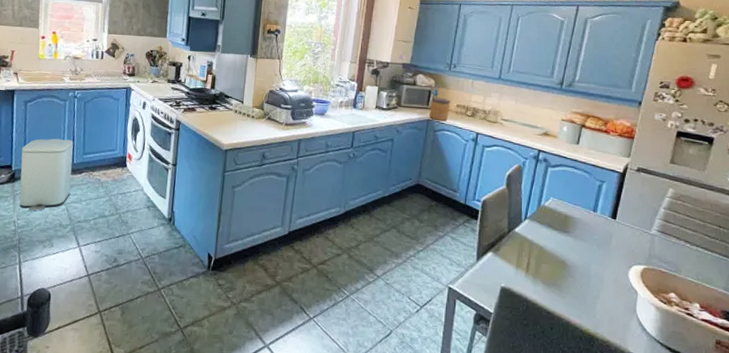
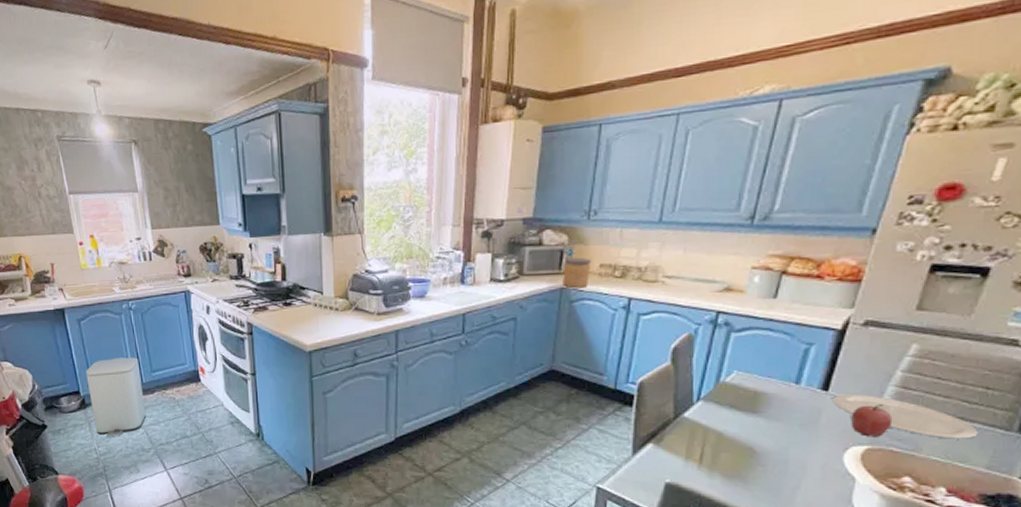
plate: none [619,222,717,265] -> present [832,394,978,439]
fruit: none [632,232,660,259] -> present [851,405,893,437]

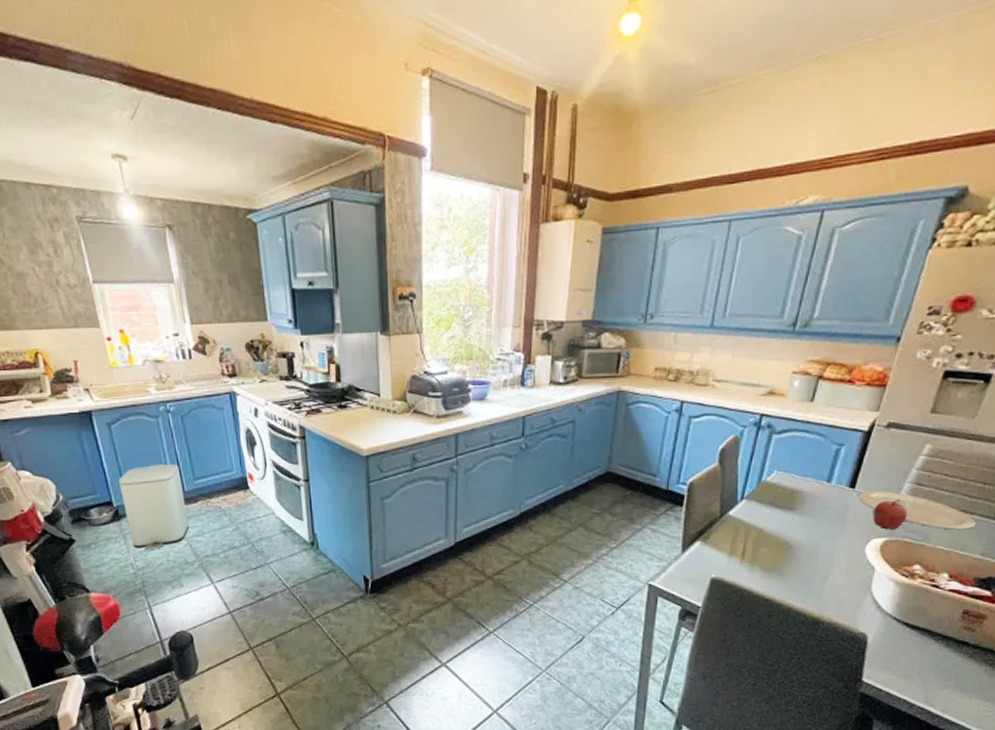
jar: present [563,257,592,289] -> none [620,360,647,392]

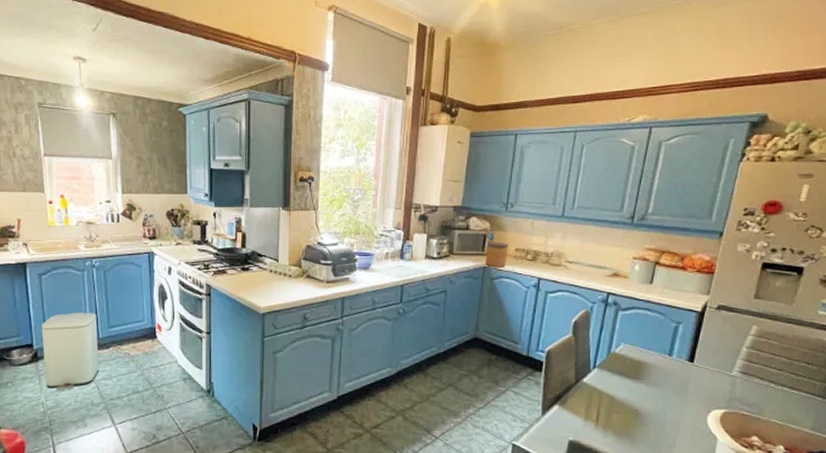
jar: none [620,360,647,392] -> present [485,241,509,268]
plate: present [858,490,976,530] -> none [697,365,804,405]
fruit: present [873,500,908,530] -> none [711,375,742,402]

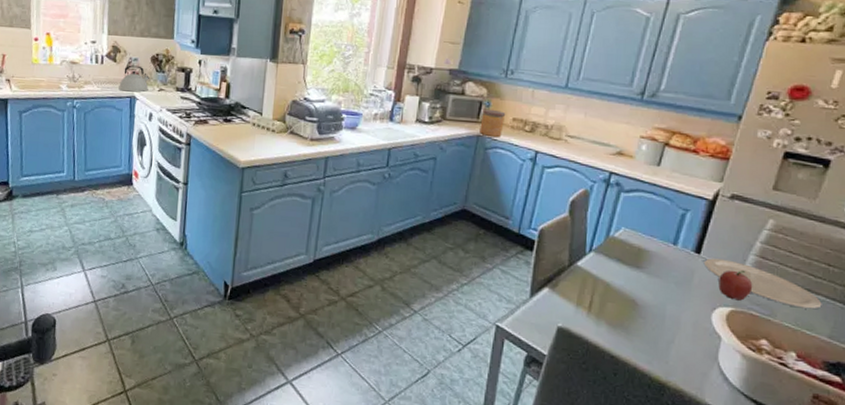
pedal bin: present [41,313,100,391] -> none [18,153,74,232]
kettle: none [136,221,166,248] -> present [118,65,149,93]
plate: none [697,365,804,405] -> present [703,258,822,310]
fruit: none [711,375,742,402] -> present [718,270,753,301]

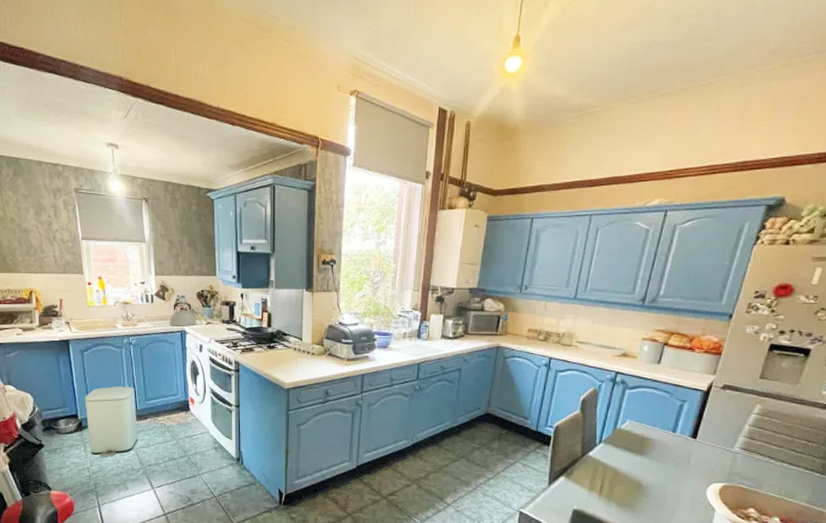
pedal bin: none [18,153,74,232] -> present [85,386,138,457]
jar: present [480,108,506,138] -> none [499,322,522,348]
plate: present [703,258,822,310] -> none [699,442,802,480]
fruit: present [718,270,753,301] -> none [712,451,742,477]

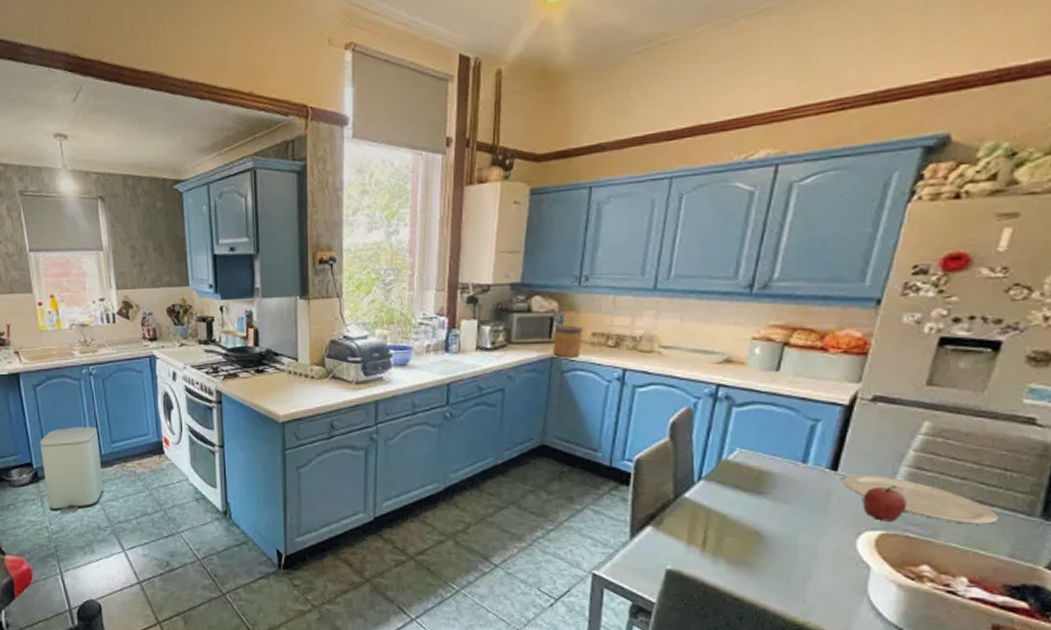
kettle: present [169,302,197,327] -> none [135,320,168,351]
jar: none [499,322,522,348] -> present [553,325,583,358]
plate: none [699,442,802,480] -> present [842,474,999,525]
fruit: none [712,451,742,477] -> present [863,486,907,522]

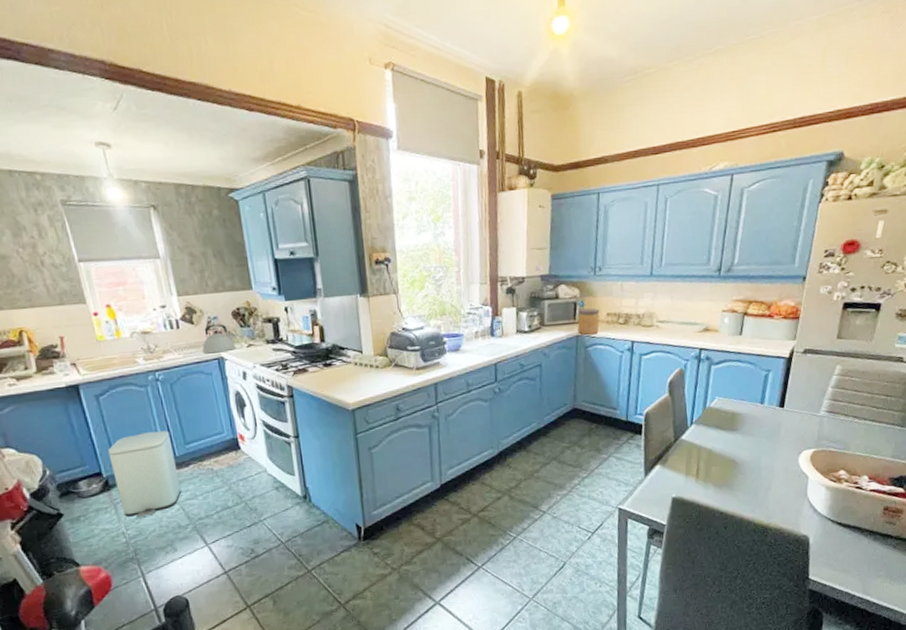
kettle: none [135,320,168,351] -> present [202,324,236,354]
plate: present [842,474,999,525] -> none [787,407,884,438]
fruit: present [863,486,907,522] -> none [801,415,829,442]

